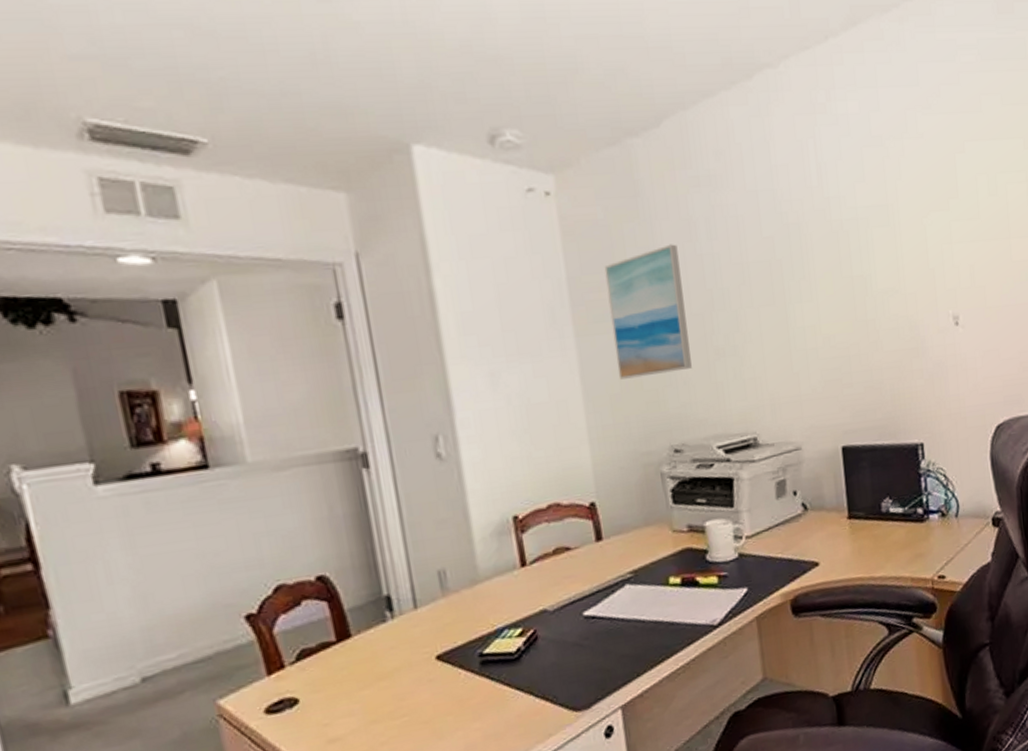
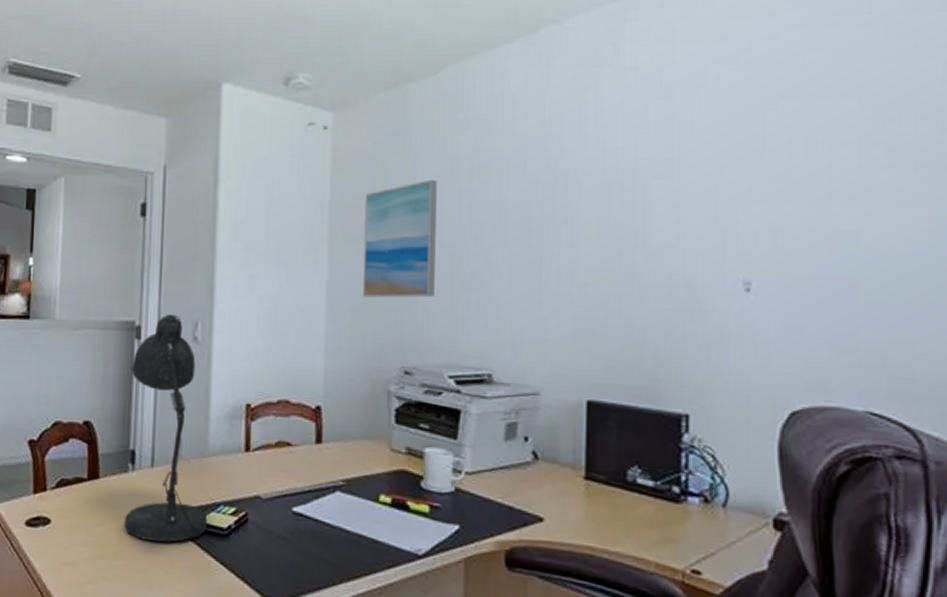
desk lamp: none [365,432,506,690] -> present [125,314,215,548]

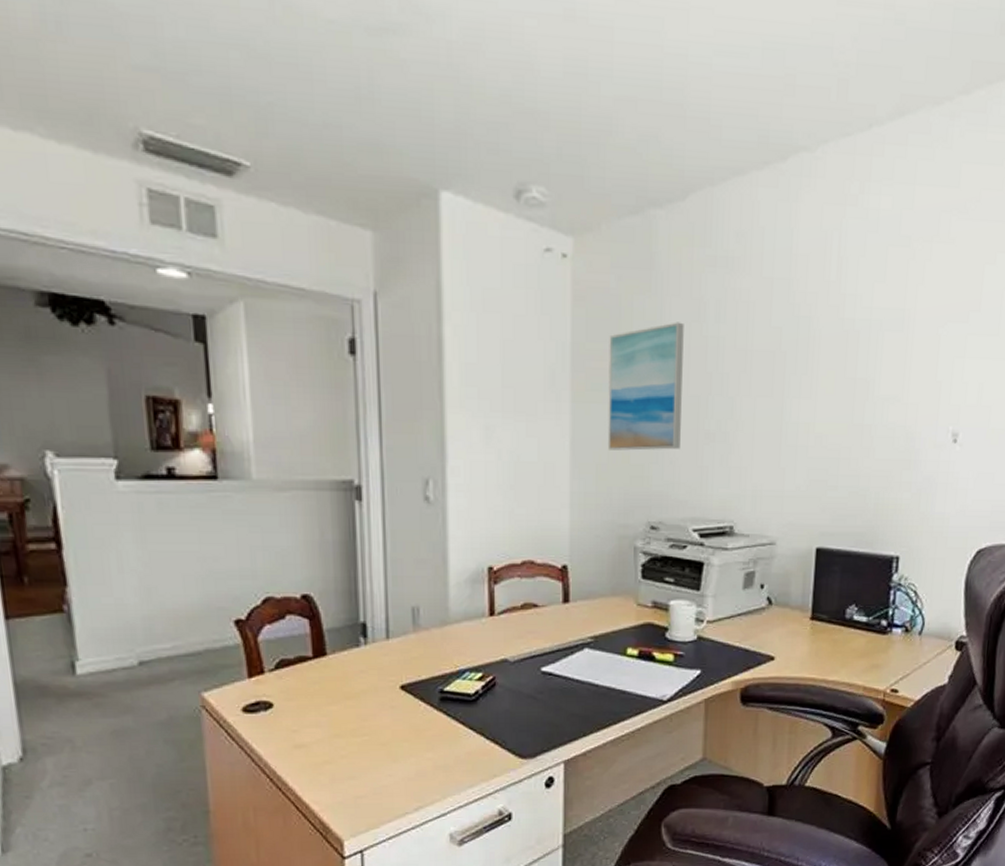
desk lamp: present [125,314,215,548] -> none [354,472,462,715]

